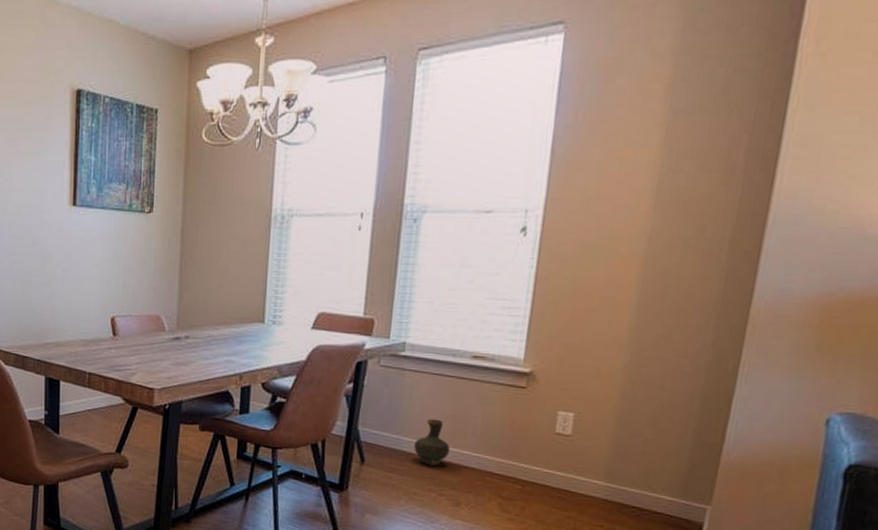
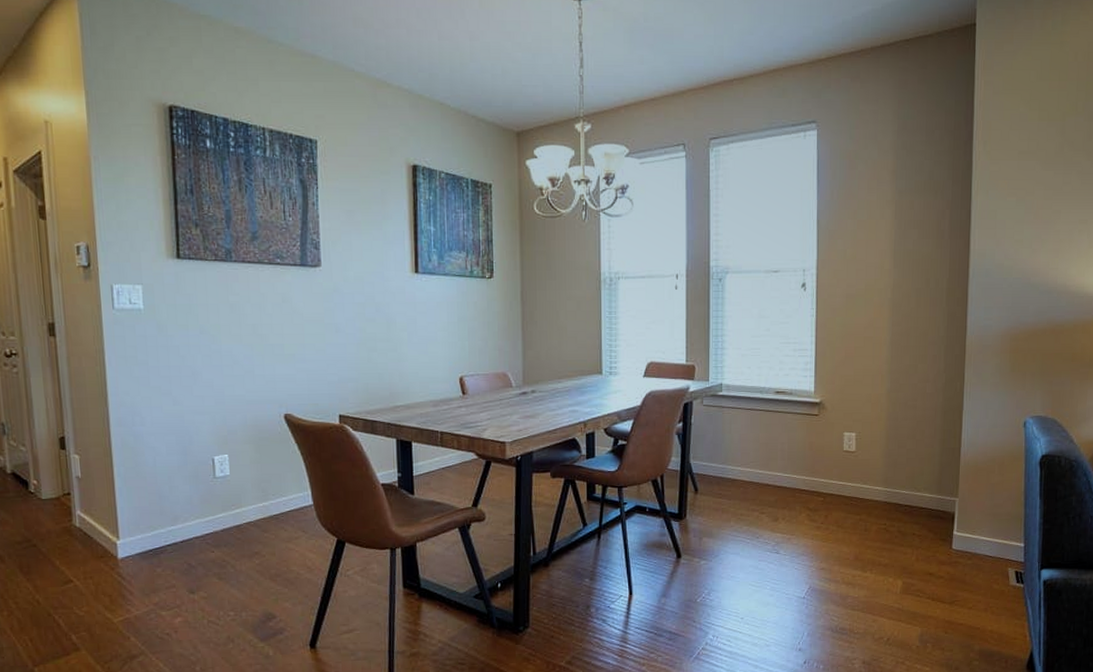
ceramic jug: present [414,418,450,466] -> none [737,447,765,488]

